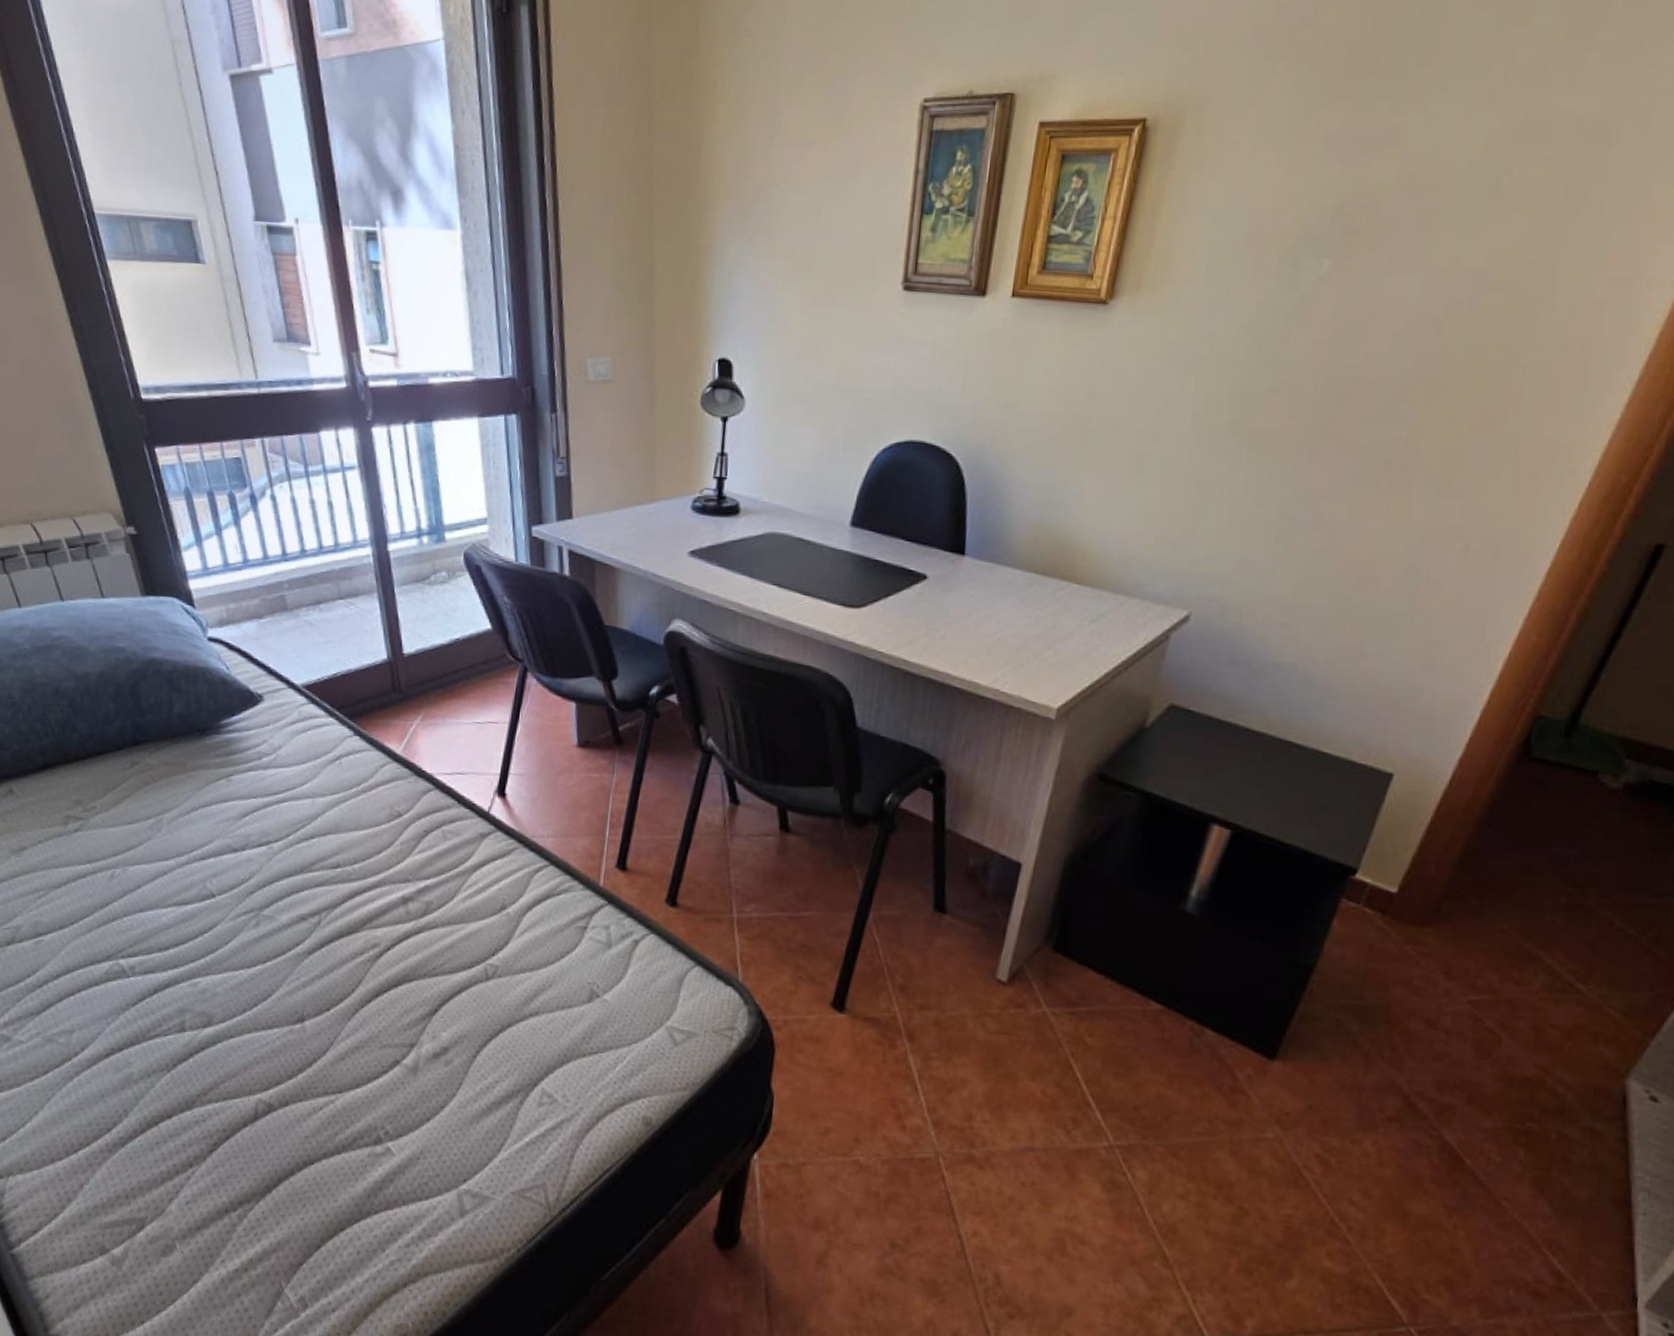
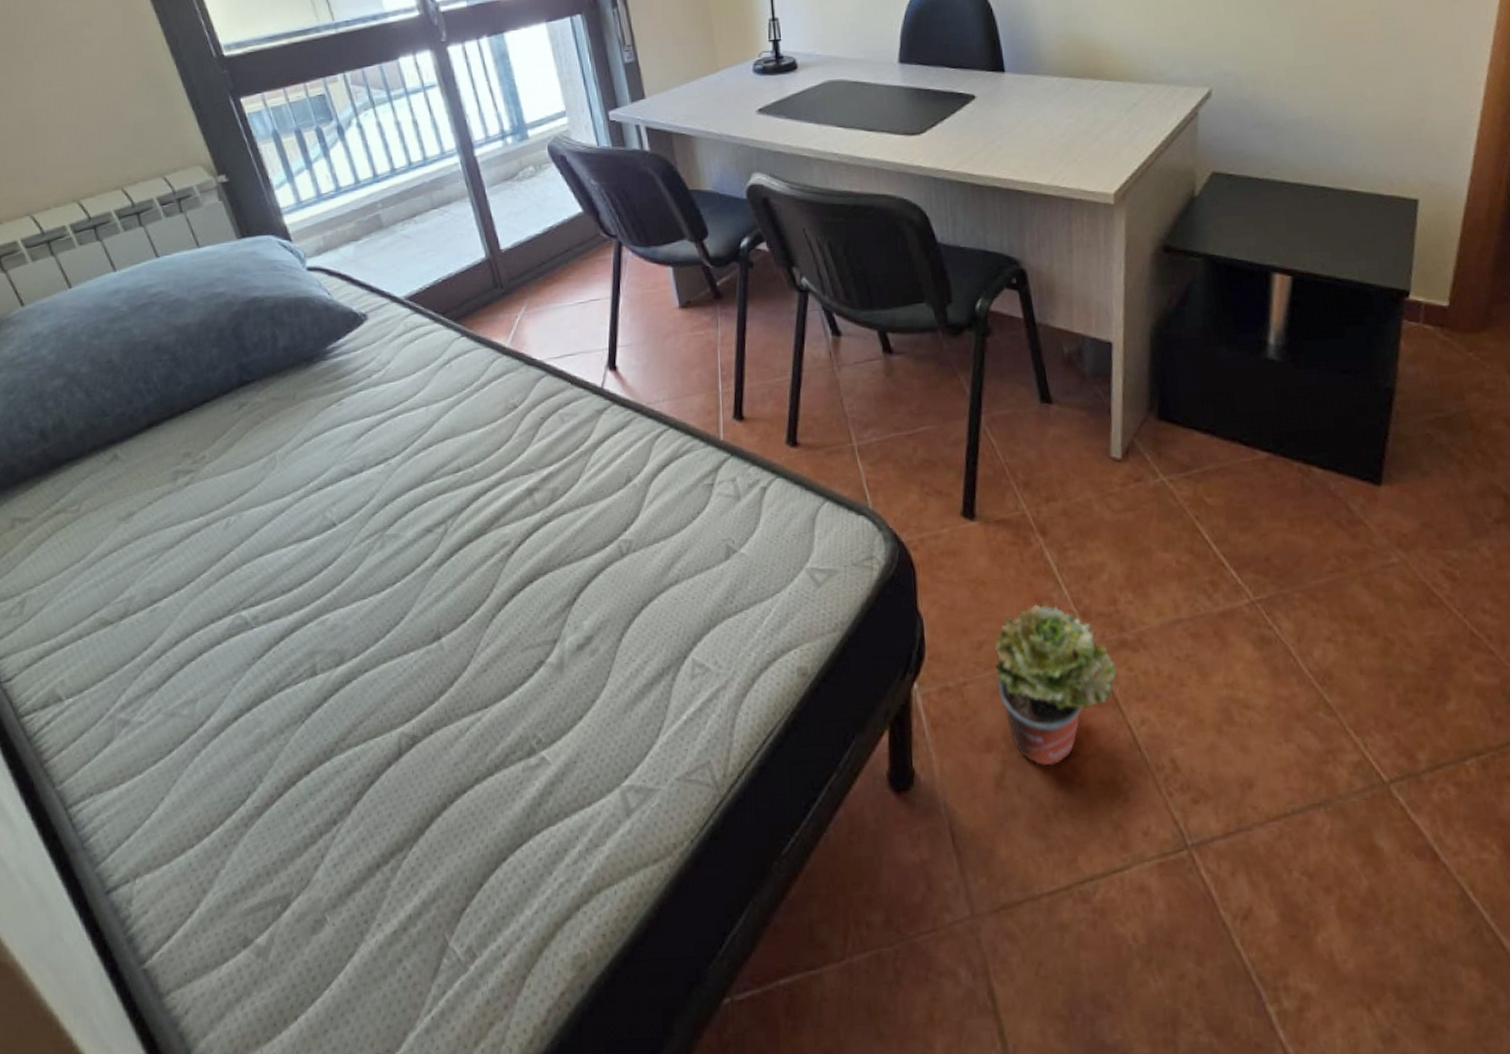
potted plant: none [835,1104,960,1256] -> present [994,602,1118,766]

